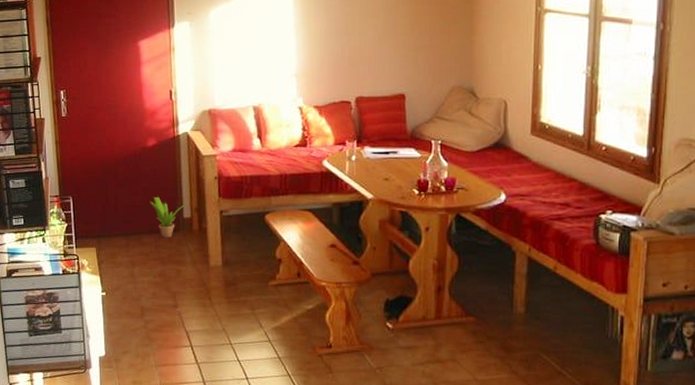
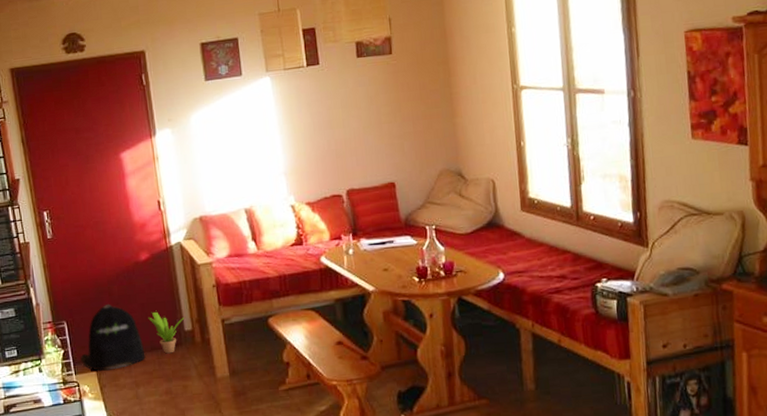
backpack: none [82,184,144,248] -> present [80,303,146,371]

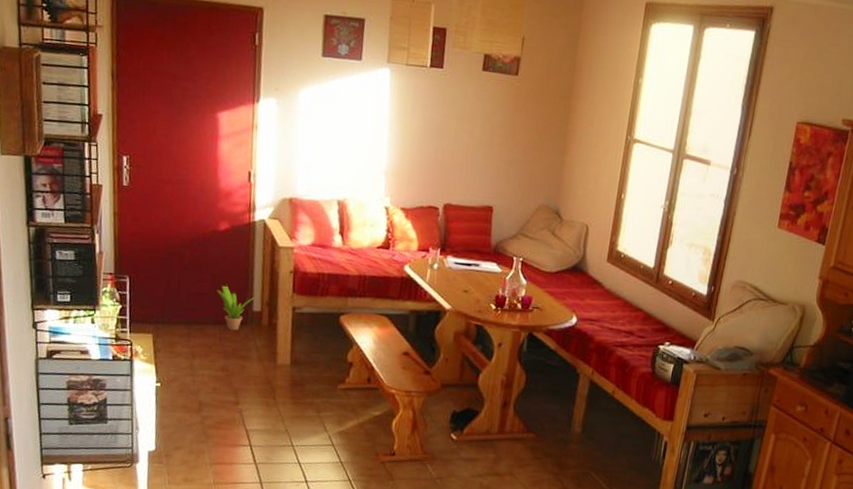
backpack: present [80,303,146,371] -> none [138,267,208,336]

